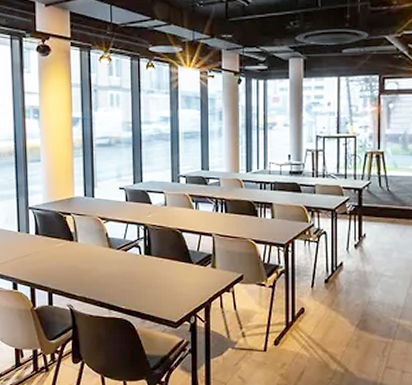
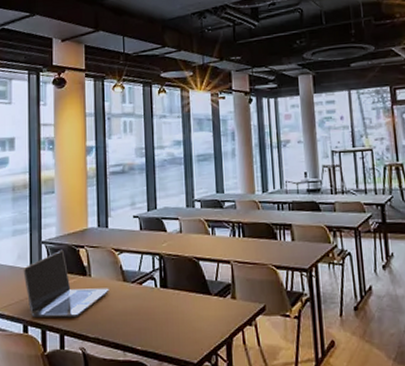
laptop: none [11,215,95,278] -> present [23,249,109,318]

